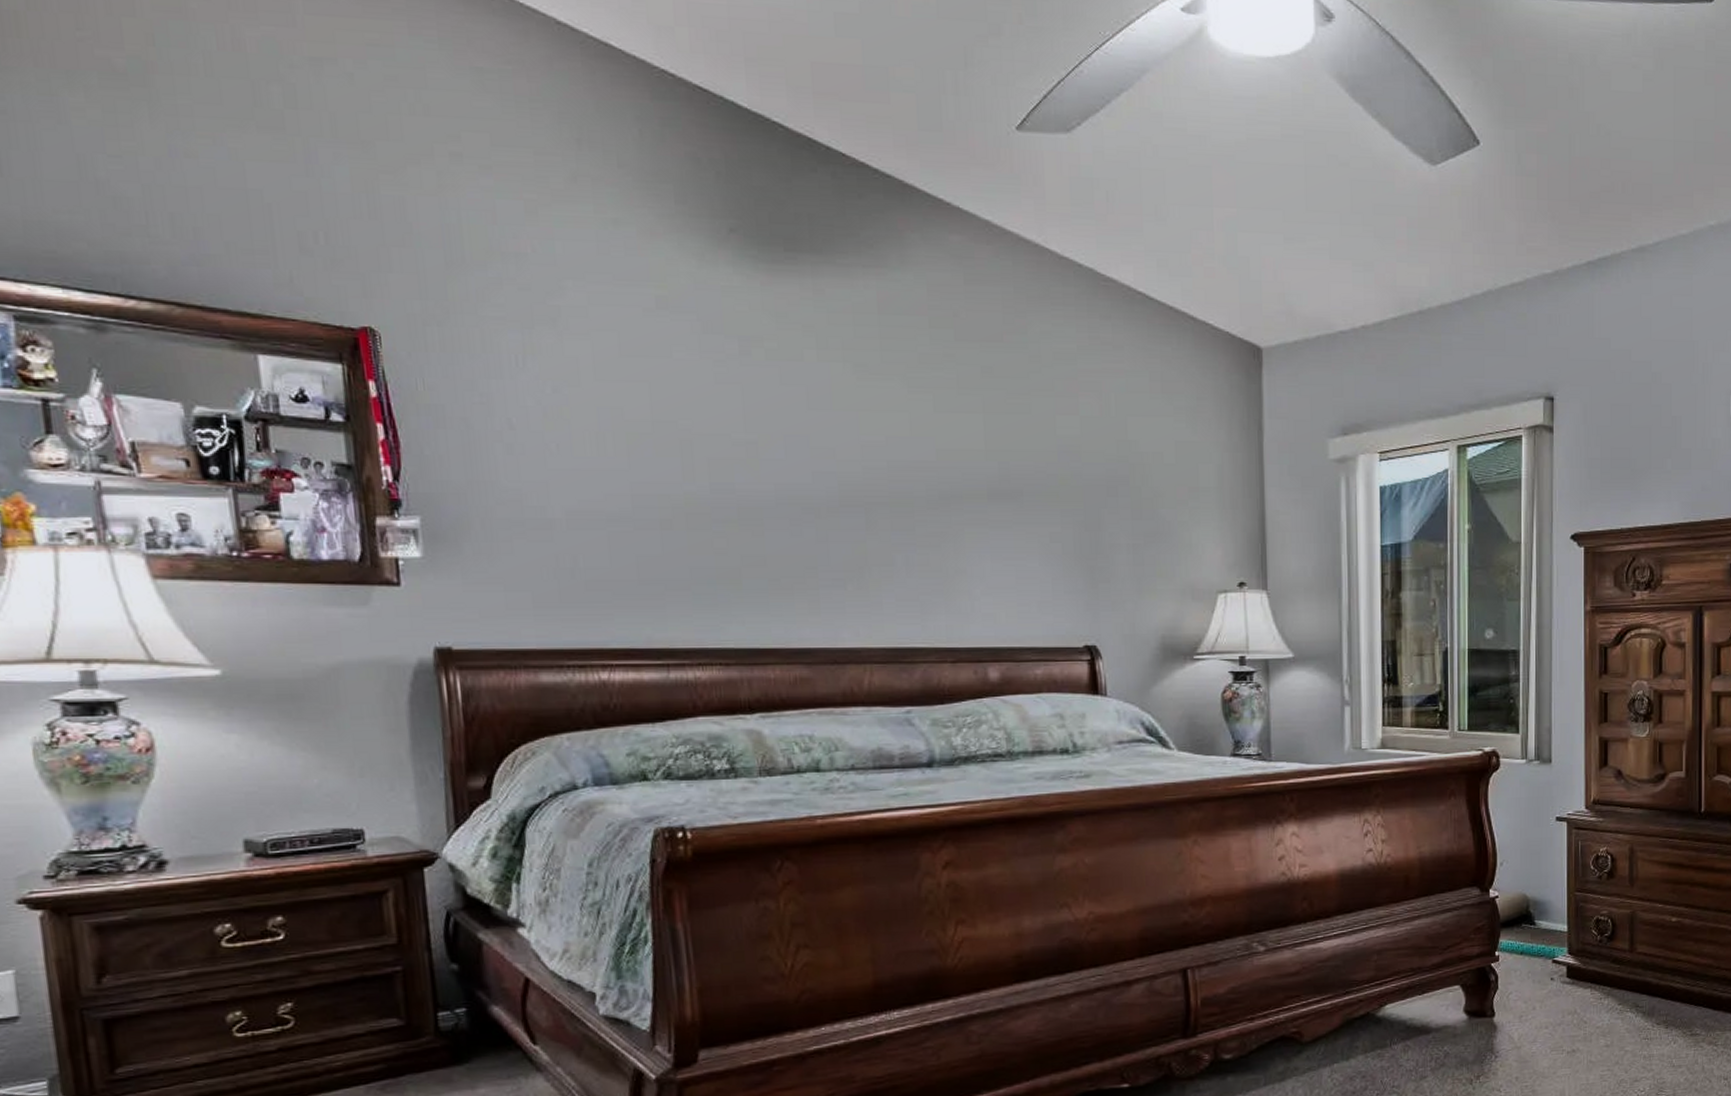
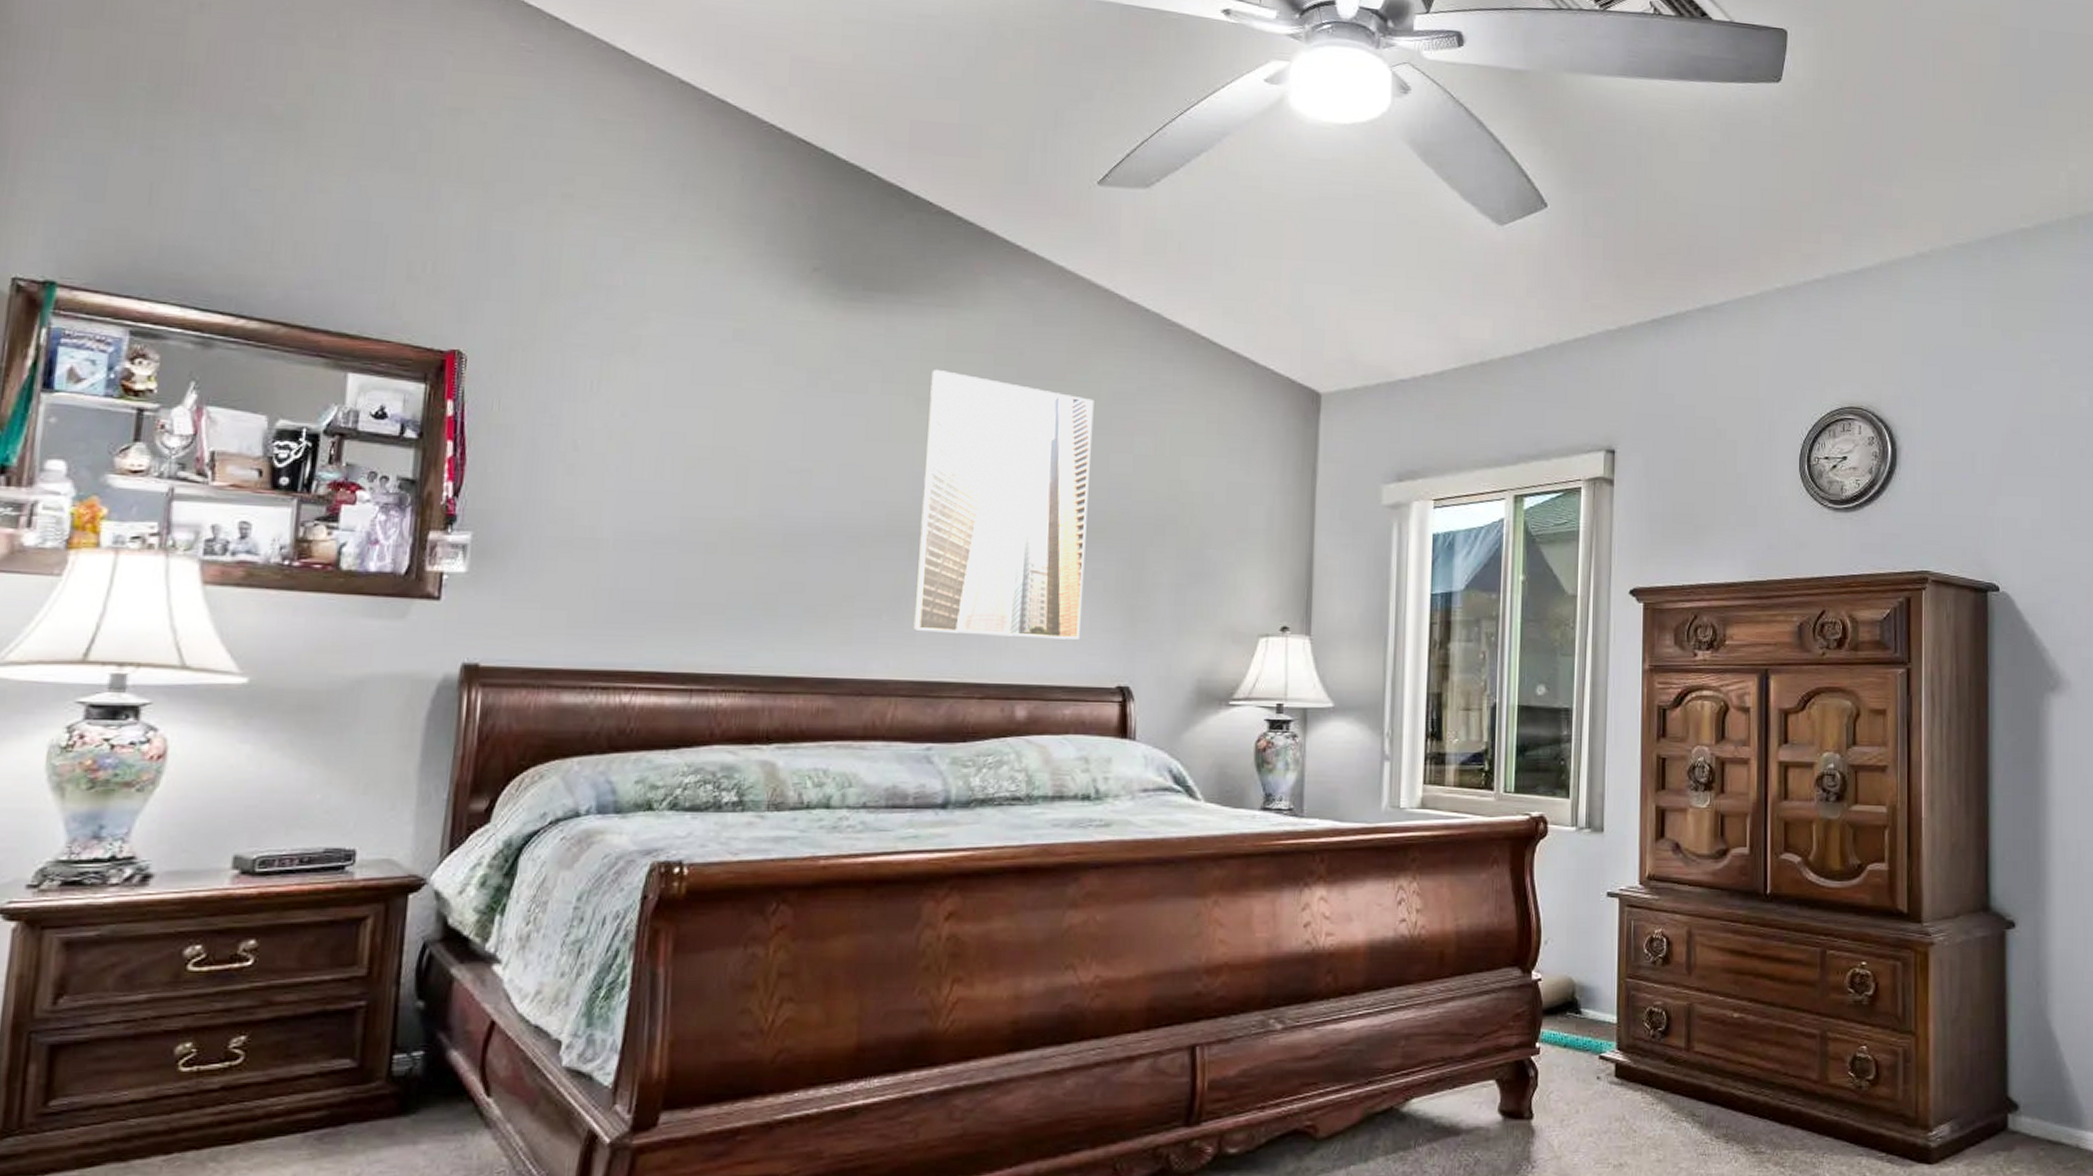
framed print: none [866,333,1043,602] -> present [913,369,1094,640]

